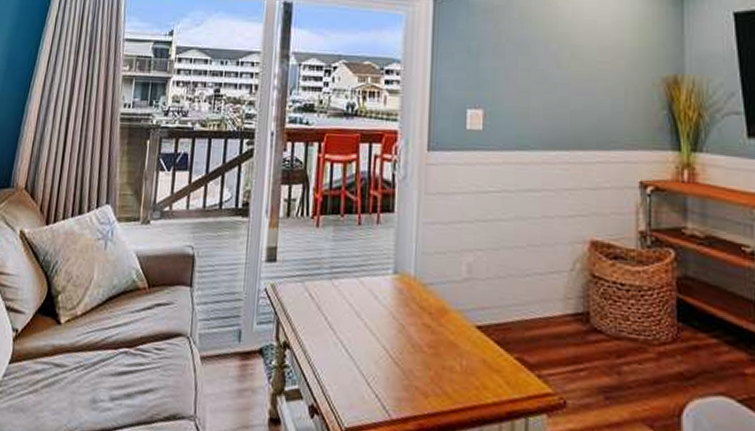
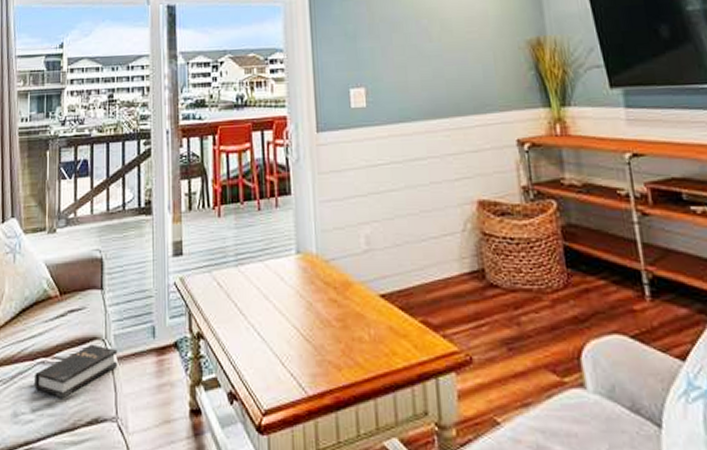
hardback book: none [115,340,202,390] -> present [35,344,118,398]

